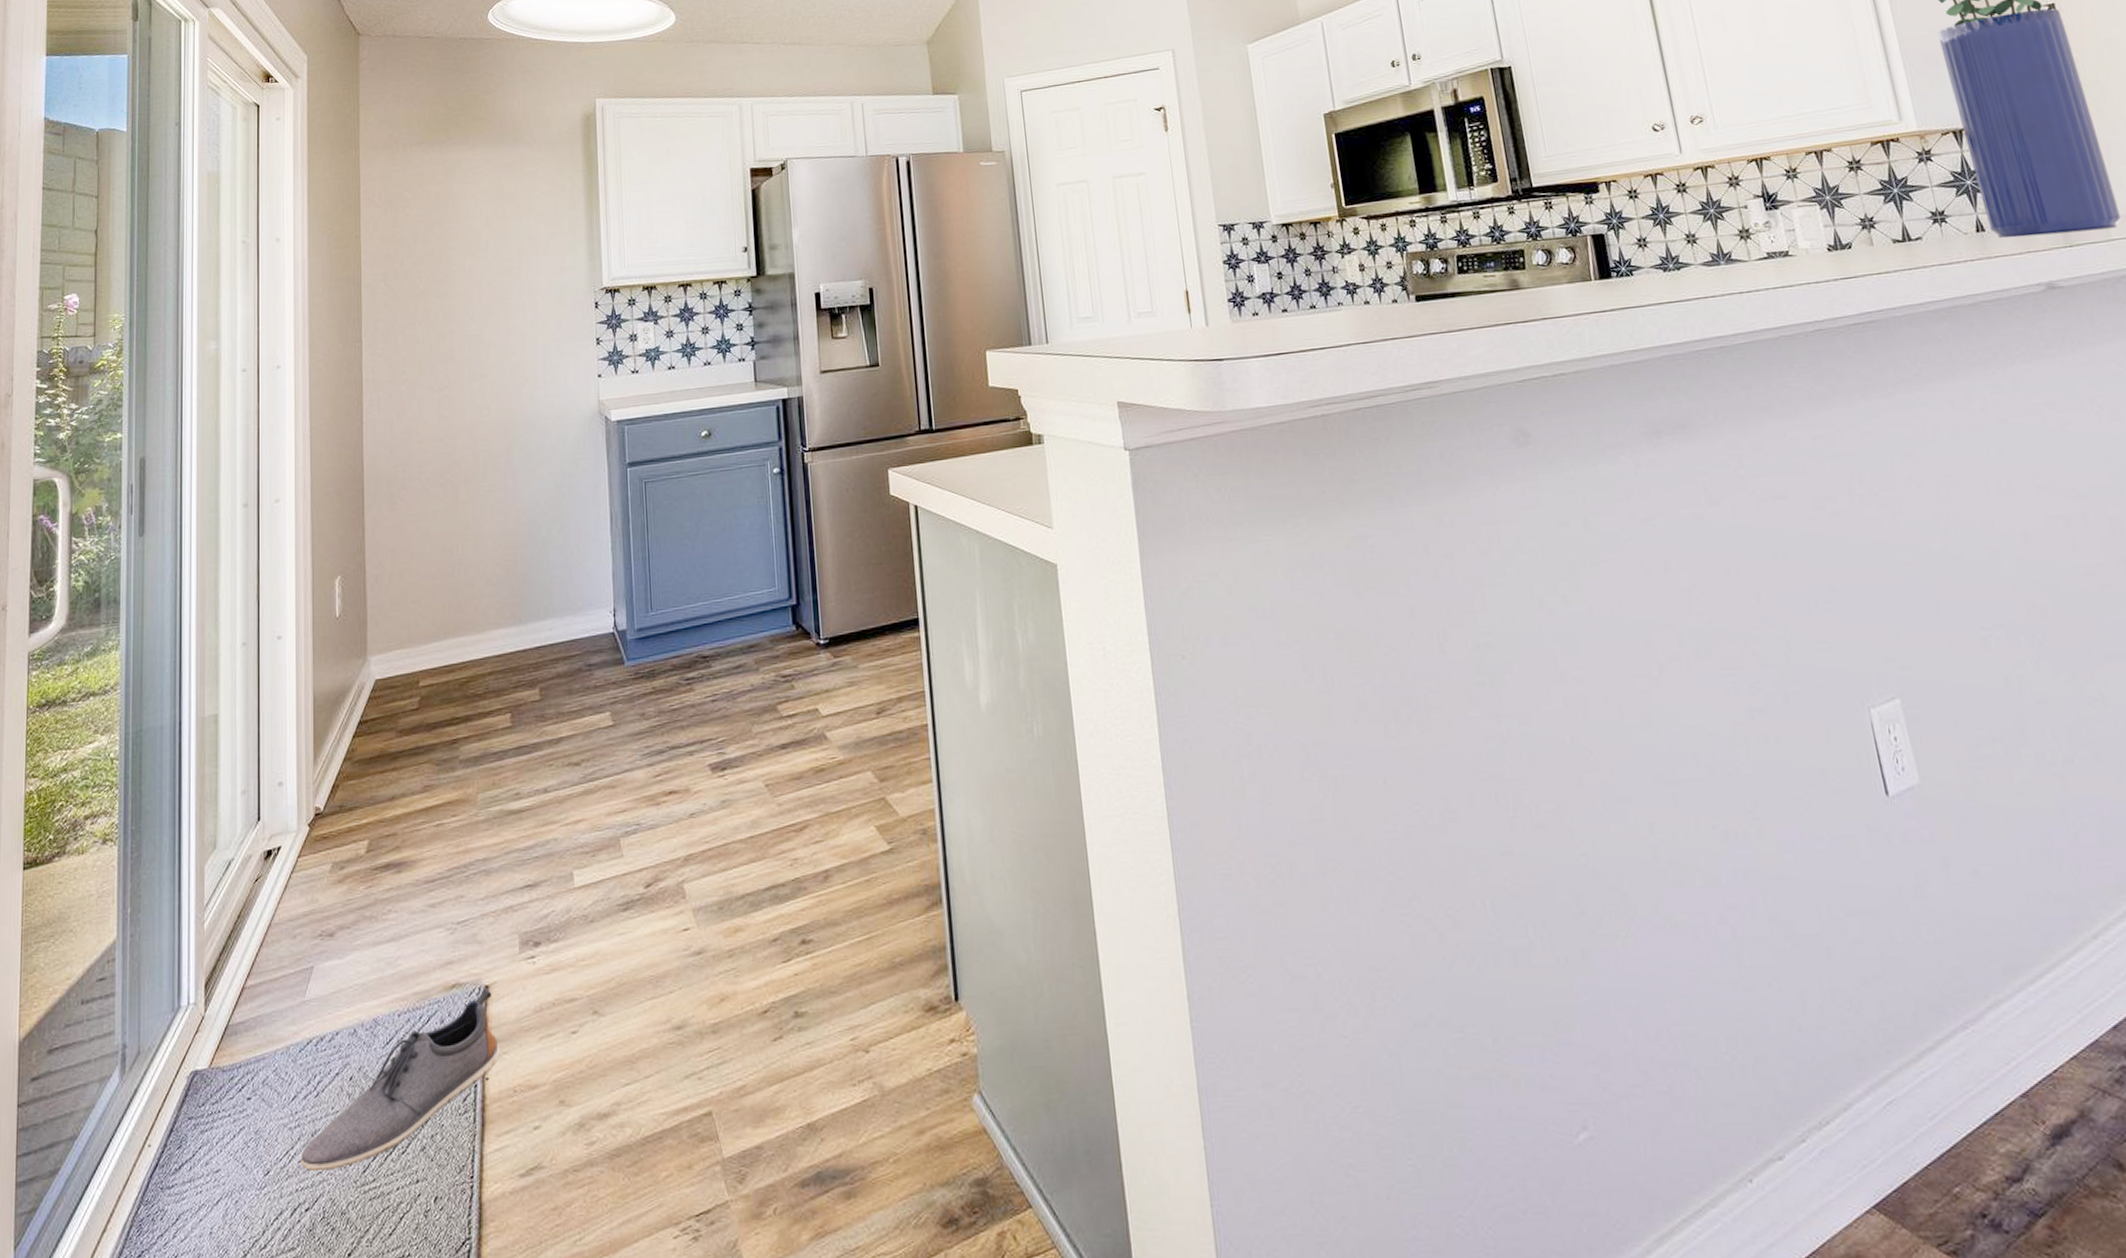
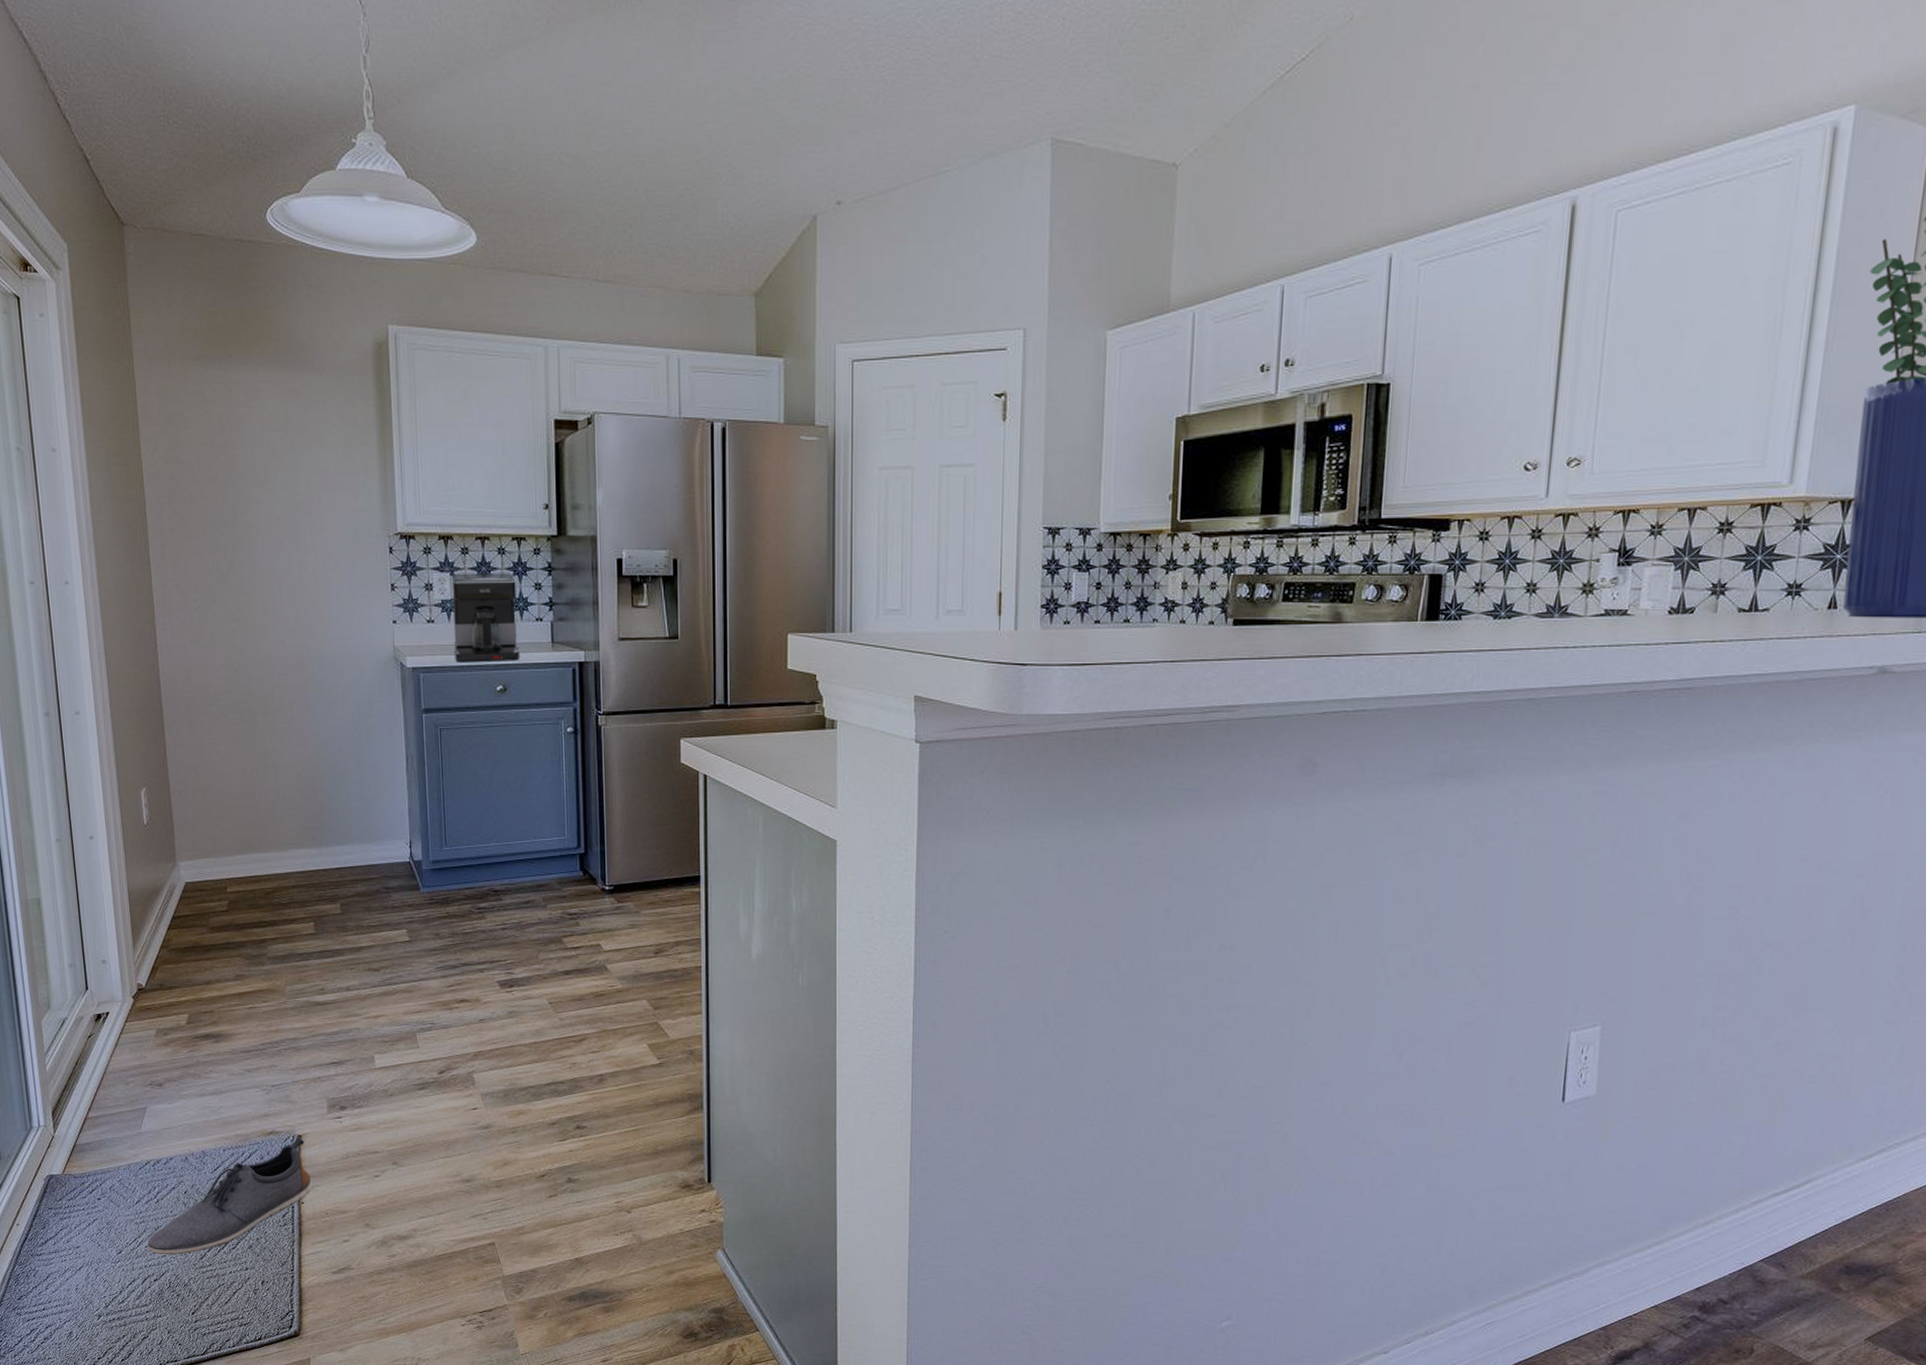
coffee maker: none [655,316,724,412] -> present [451,573,520,664]

